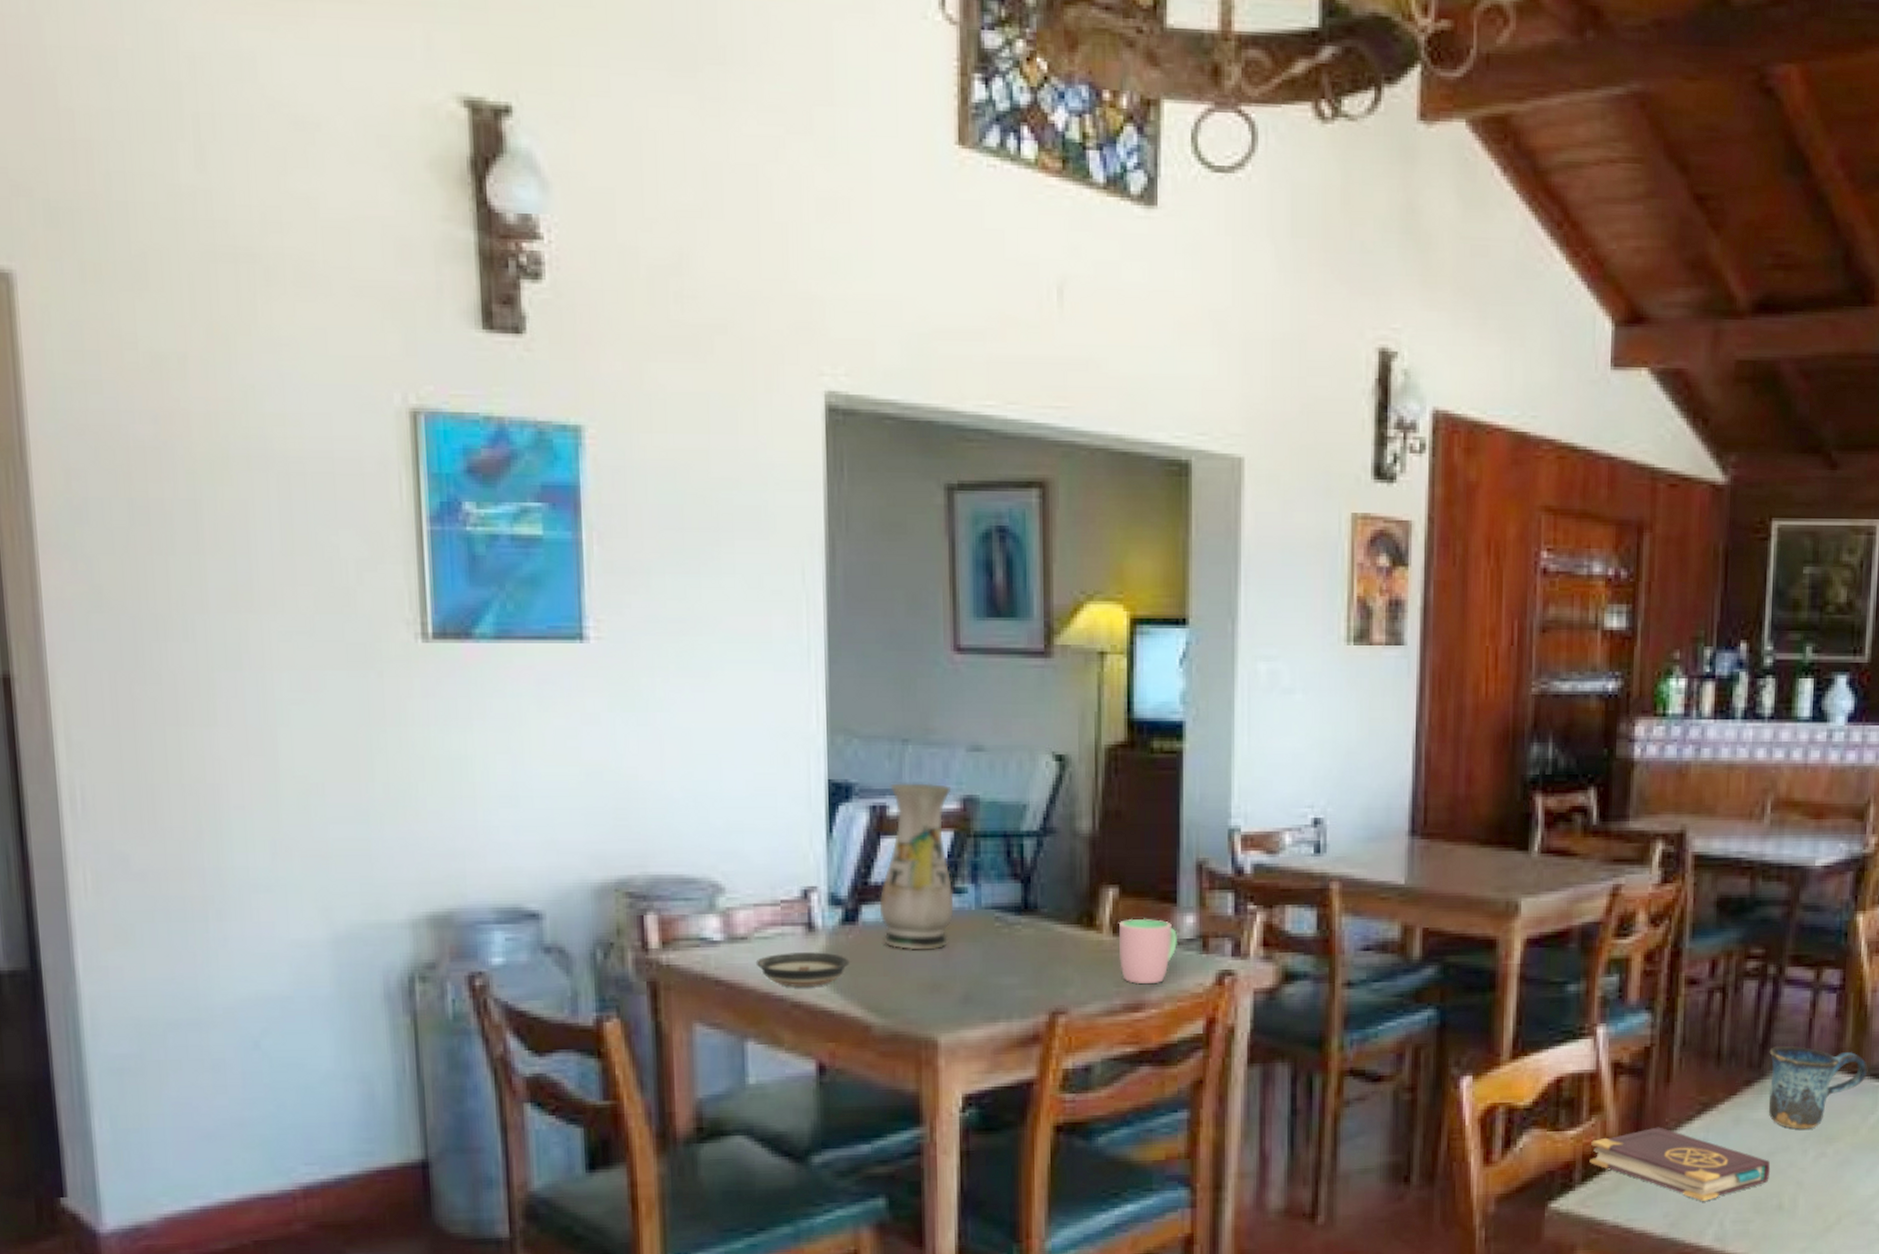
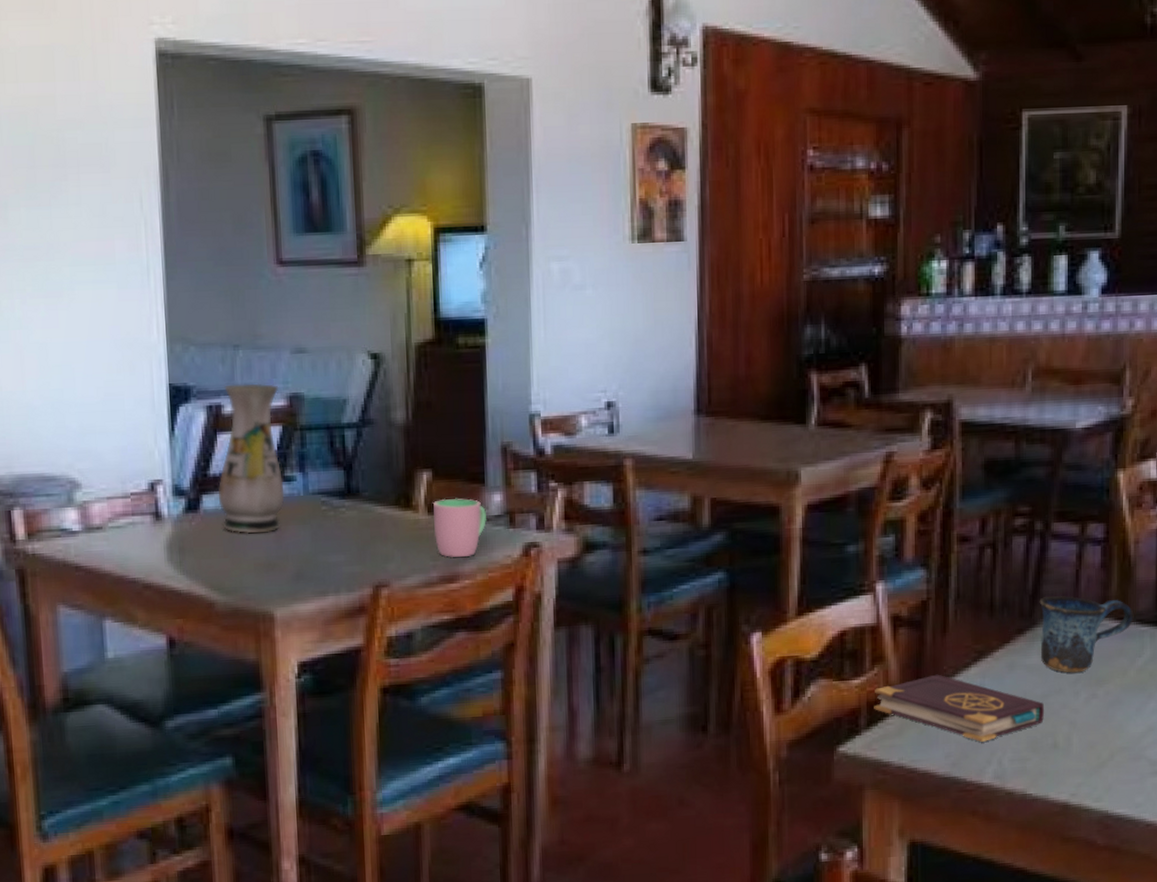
saucer: present [755,952,850,988] -> none [110,538,193,571]

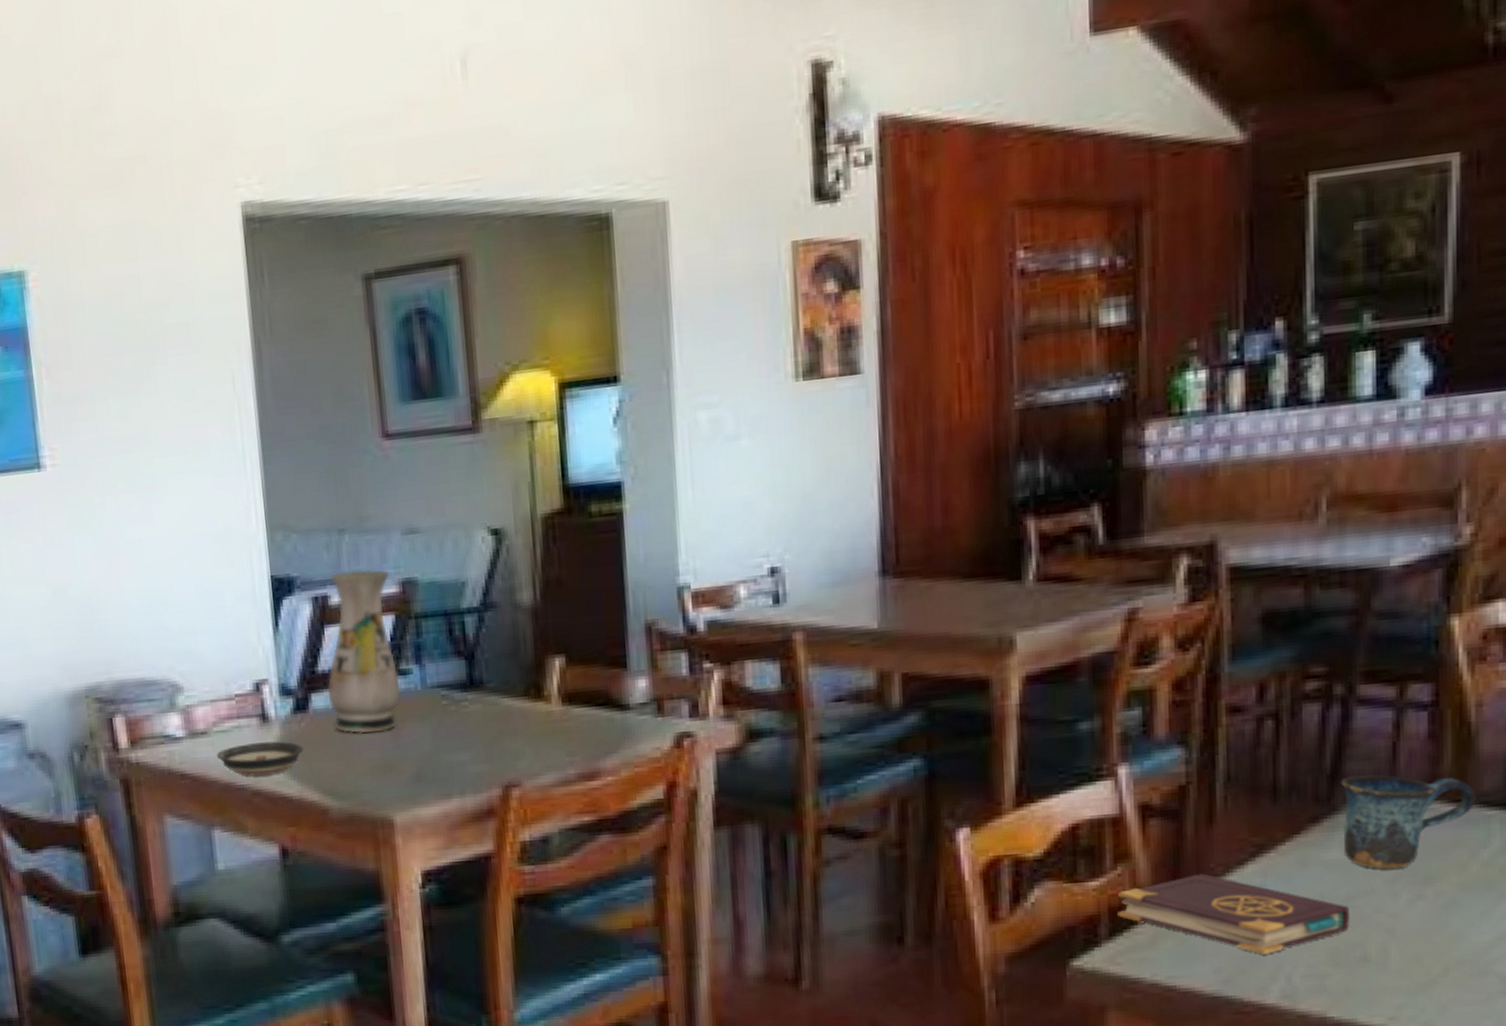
saucer: none [110,538,193,571] -> present [216,741,304,777]
cup: present [432,498,486,557] -> none [567,685,630,752]

